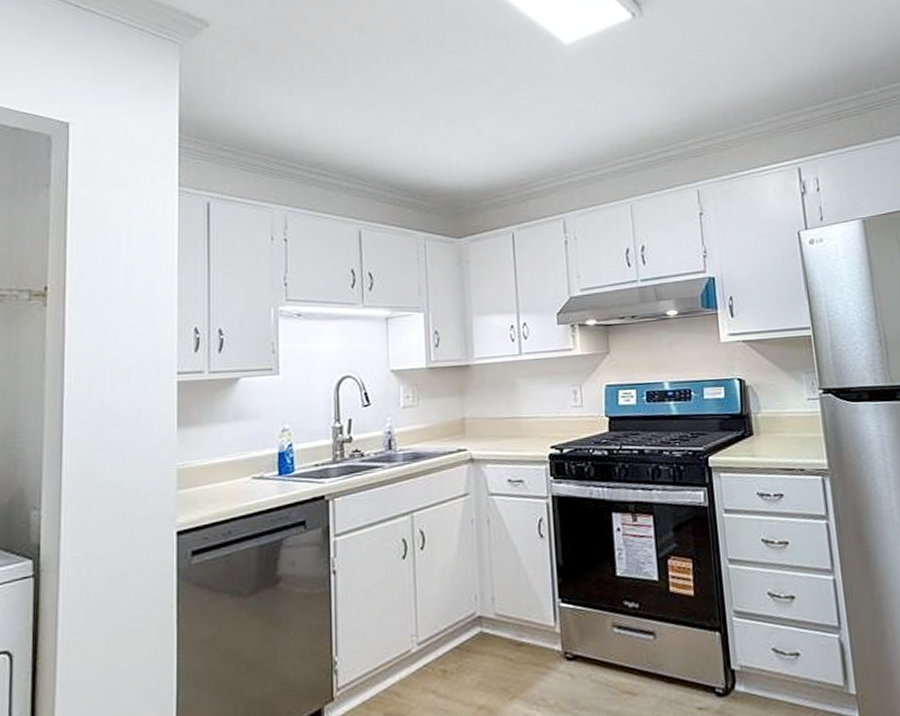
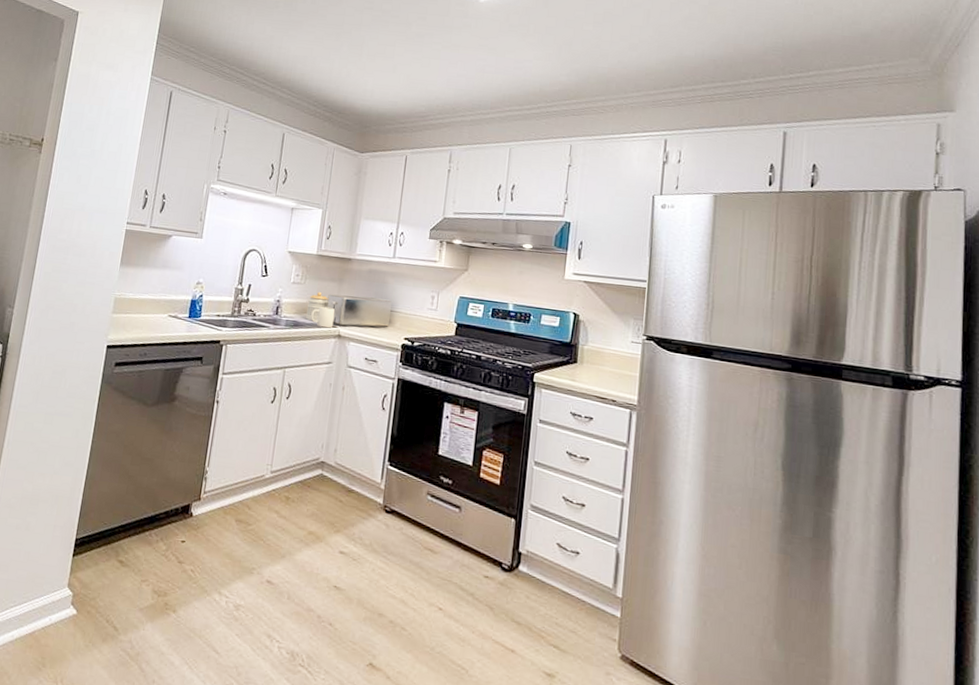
jar: none [425,411,451,448] -> present [306,291,329,321]
mug: none [433,427,463,454] -> present [311,306,335,328]
toaster: none [449,405,530,448] -> present [326,294,393,328]

